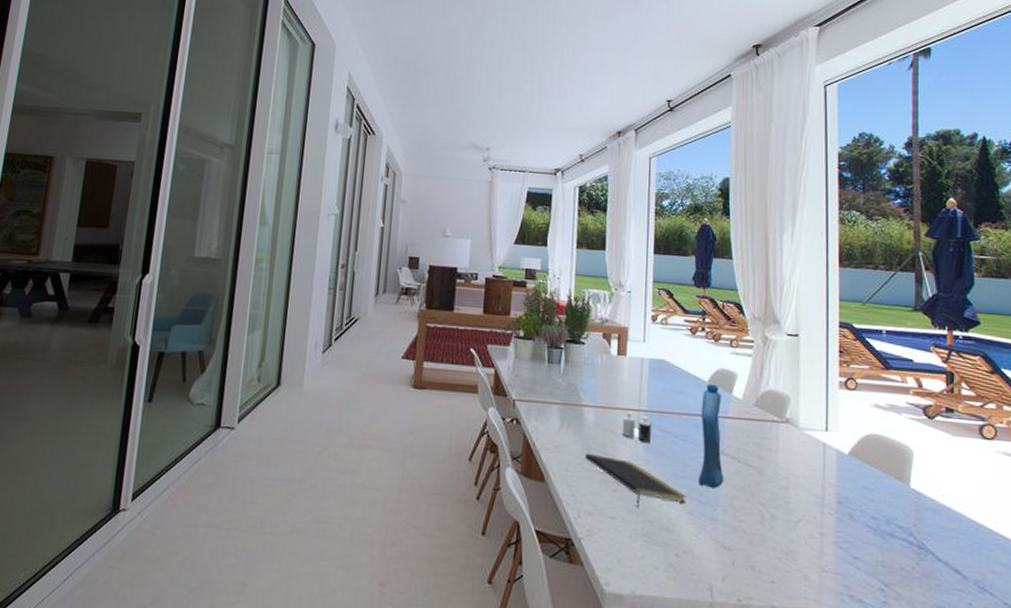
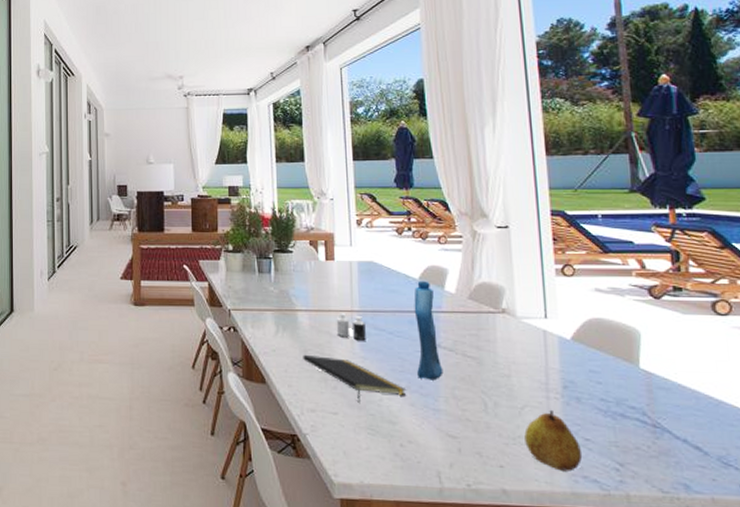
fruit: none [797,525,851,590] -> present [524,409,583,471]

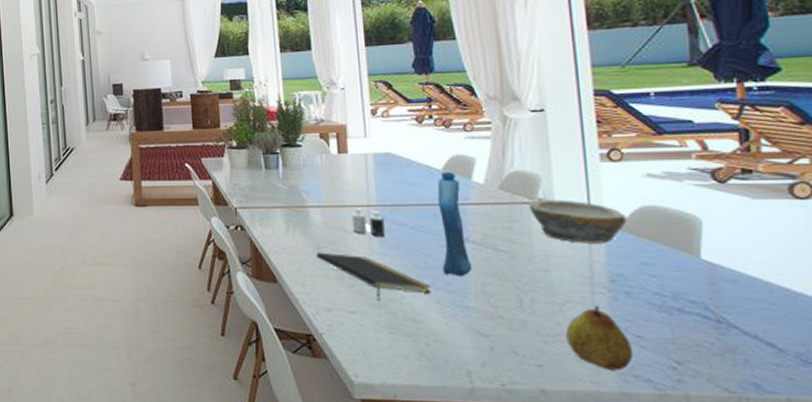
bowl: none [494,310,578,352] -> present [529,199,627,244]

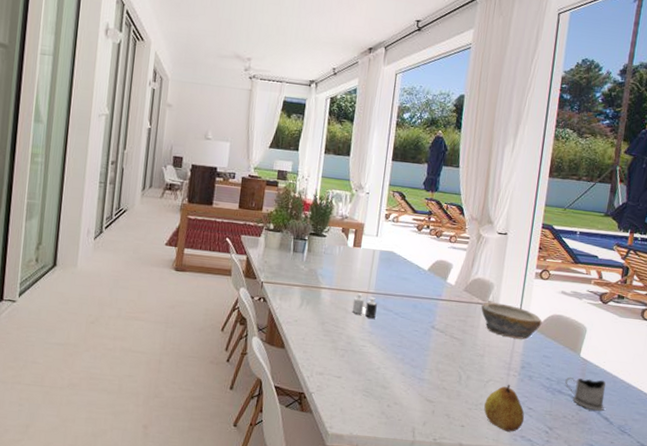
notepad: present [316,252,432,301] -> none [320,326,401,370]
bottle: present [437,171,472,277] -> none [412,272,438,355]
tea glass holder: none [686,288,762,334] -> present [565,376,606,411]

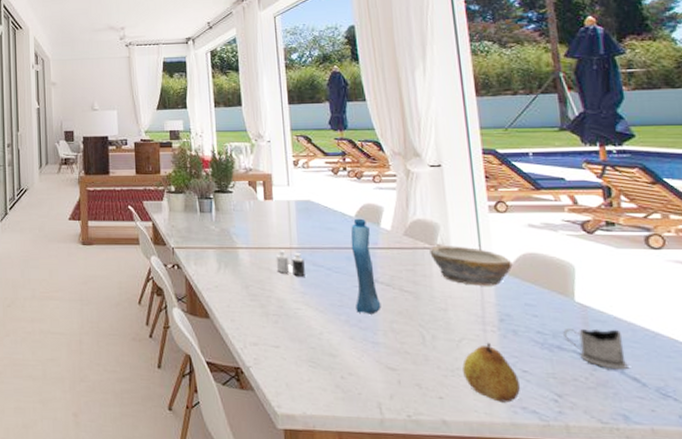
bottle: none [412,272,438,355] -> present [350,218,381,315]

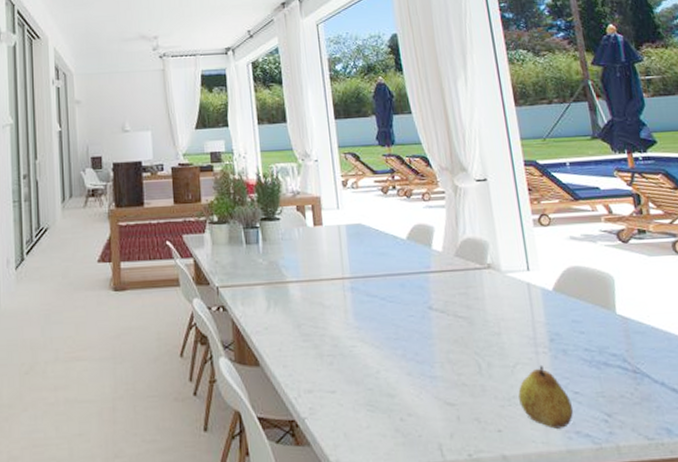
candle: present [275,250,305,277] -> none [328,281,359,310]
bottle: present [350,218,381,315] -> none [403,240,437,346]
bowl: present [430,245,513,286] -> none [480,264,559,306]
tea glass holder: present [563,327,628,370] -> none [608,339,667,382]

